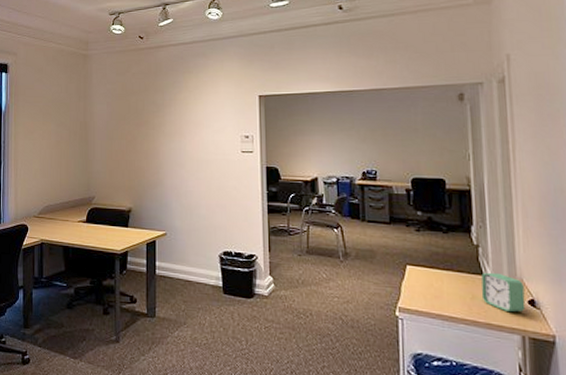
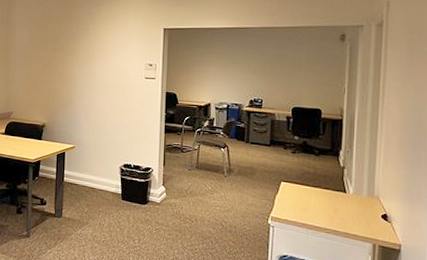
alarm clock: present [481,272,526,313] -> none [342,190,380,225]

